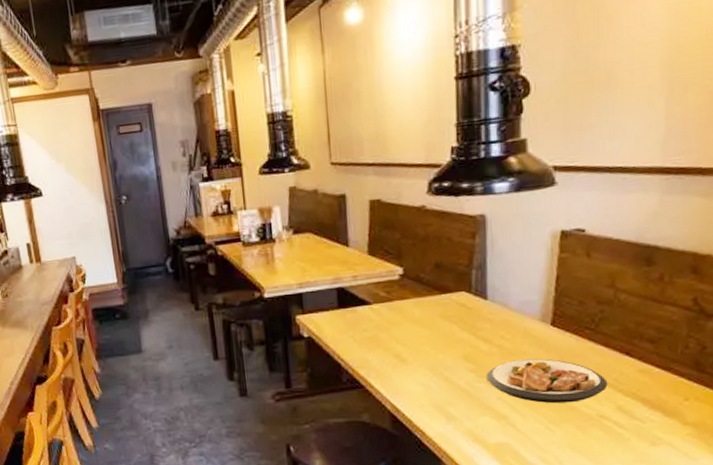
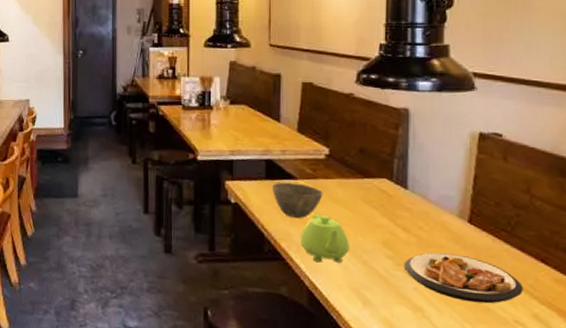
bowl: none [345,308,400,344] -> present [271,182,323,218]
teapot: none [379,337,430,385] -> present [300,214,349,263]

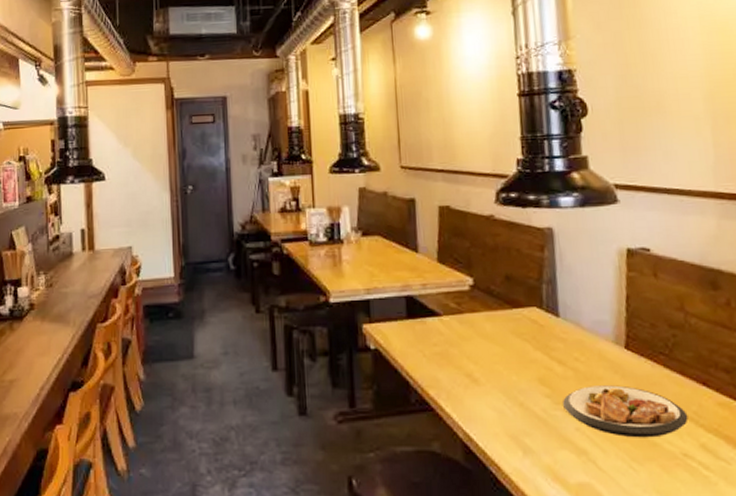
bowl: present [271,182,323,218] -> none [414,320,471,360]
teapot: present [300,214,349,263] -> none [449,353,504,409]

